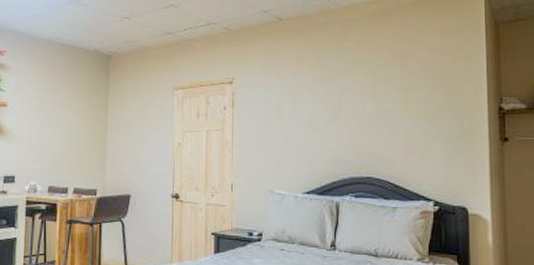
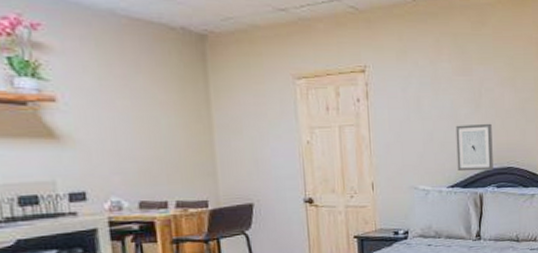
wall art: none [314,132,352,179] -> present [455,123,493,172]

